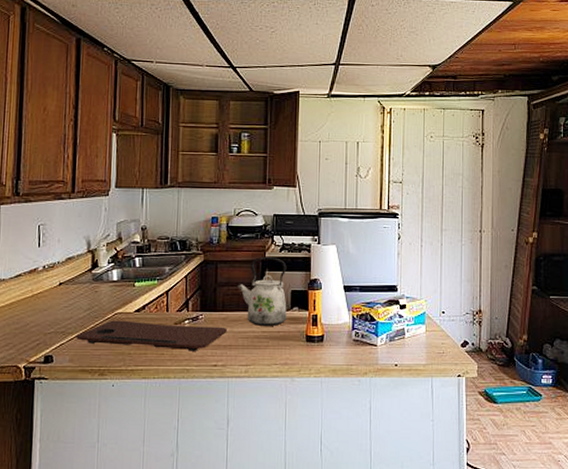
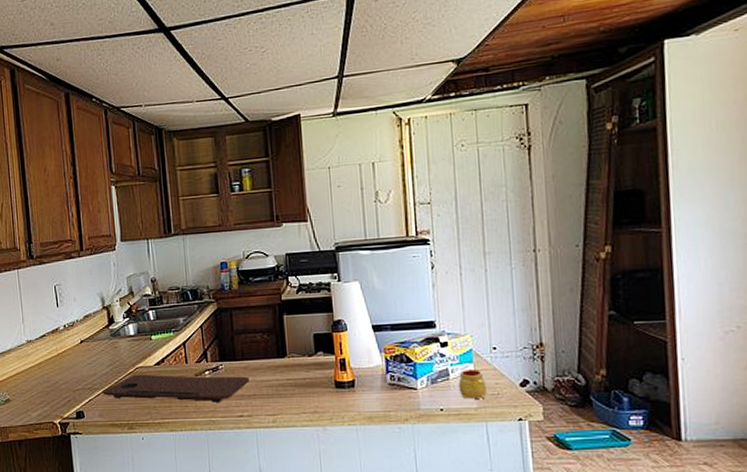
kettle: present [237,257,287,327] -> none [255,300,312,374]
mug: none [411,329,434,356] -> present [458,368,487,399]

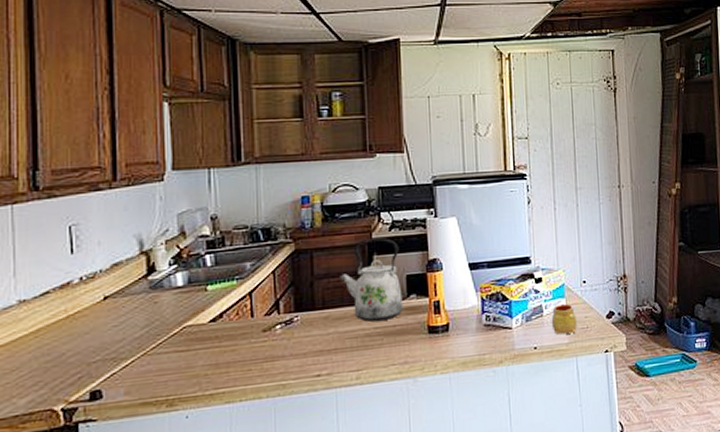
cutting board: present [102,374,249,402] -> none [132,327,330,369]
kettle: none [255,300,312,374] -> present [340,238,403,322]

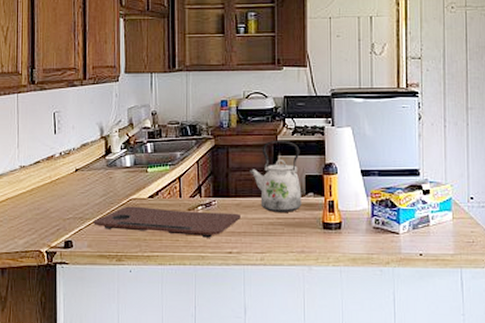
cutting board: none [132,327,330,369] -> present [93,206,241,238]
mug: present [551,303,577,335] -> none [437,216,463,245]

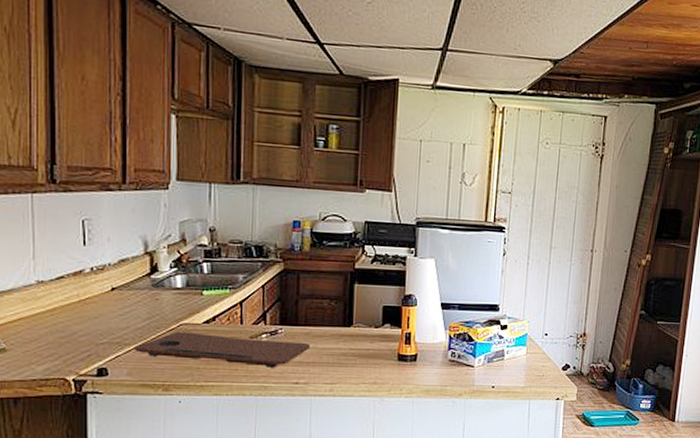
kettle: present [250,141,302,214] -> none [322,268,379,344]

